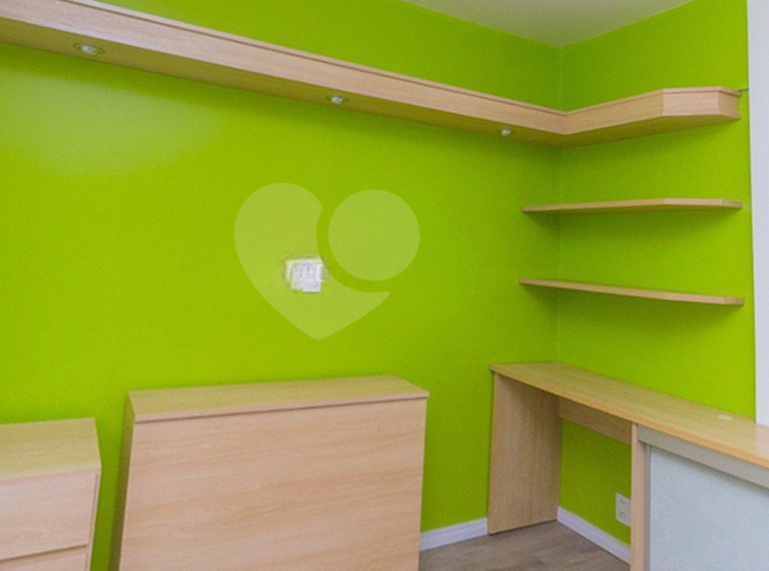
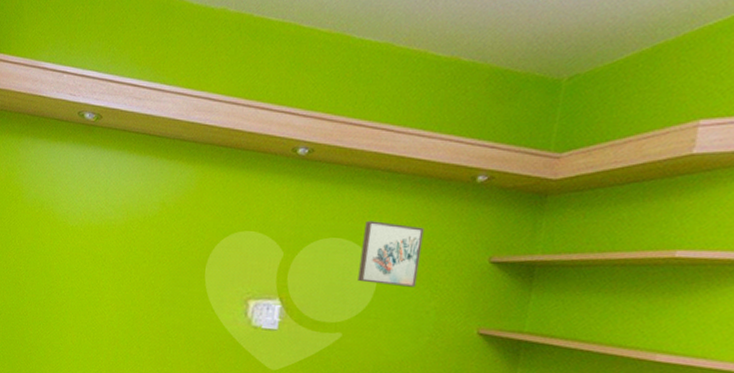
wall art: none [401,171,460,239] -> present [357,220,424,287]

